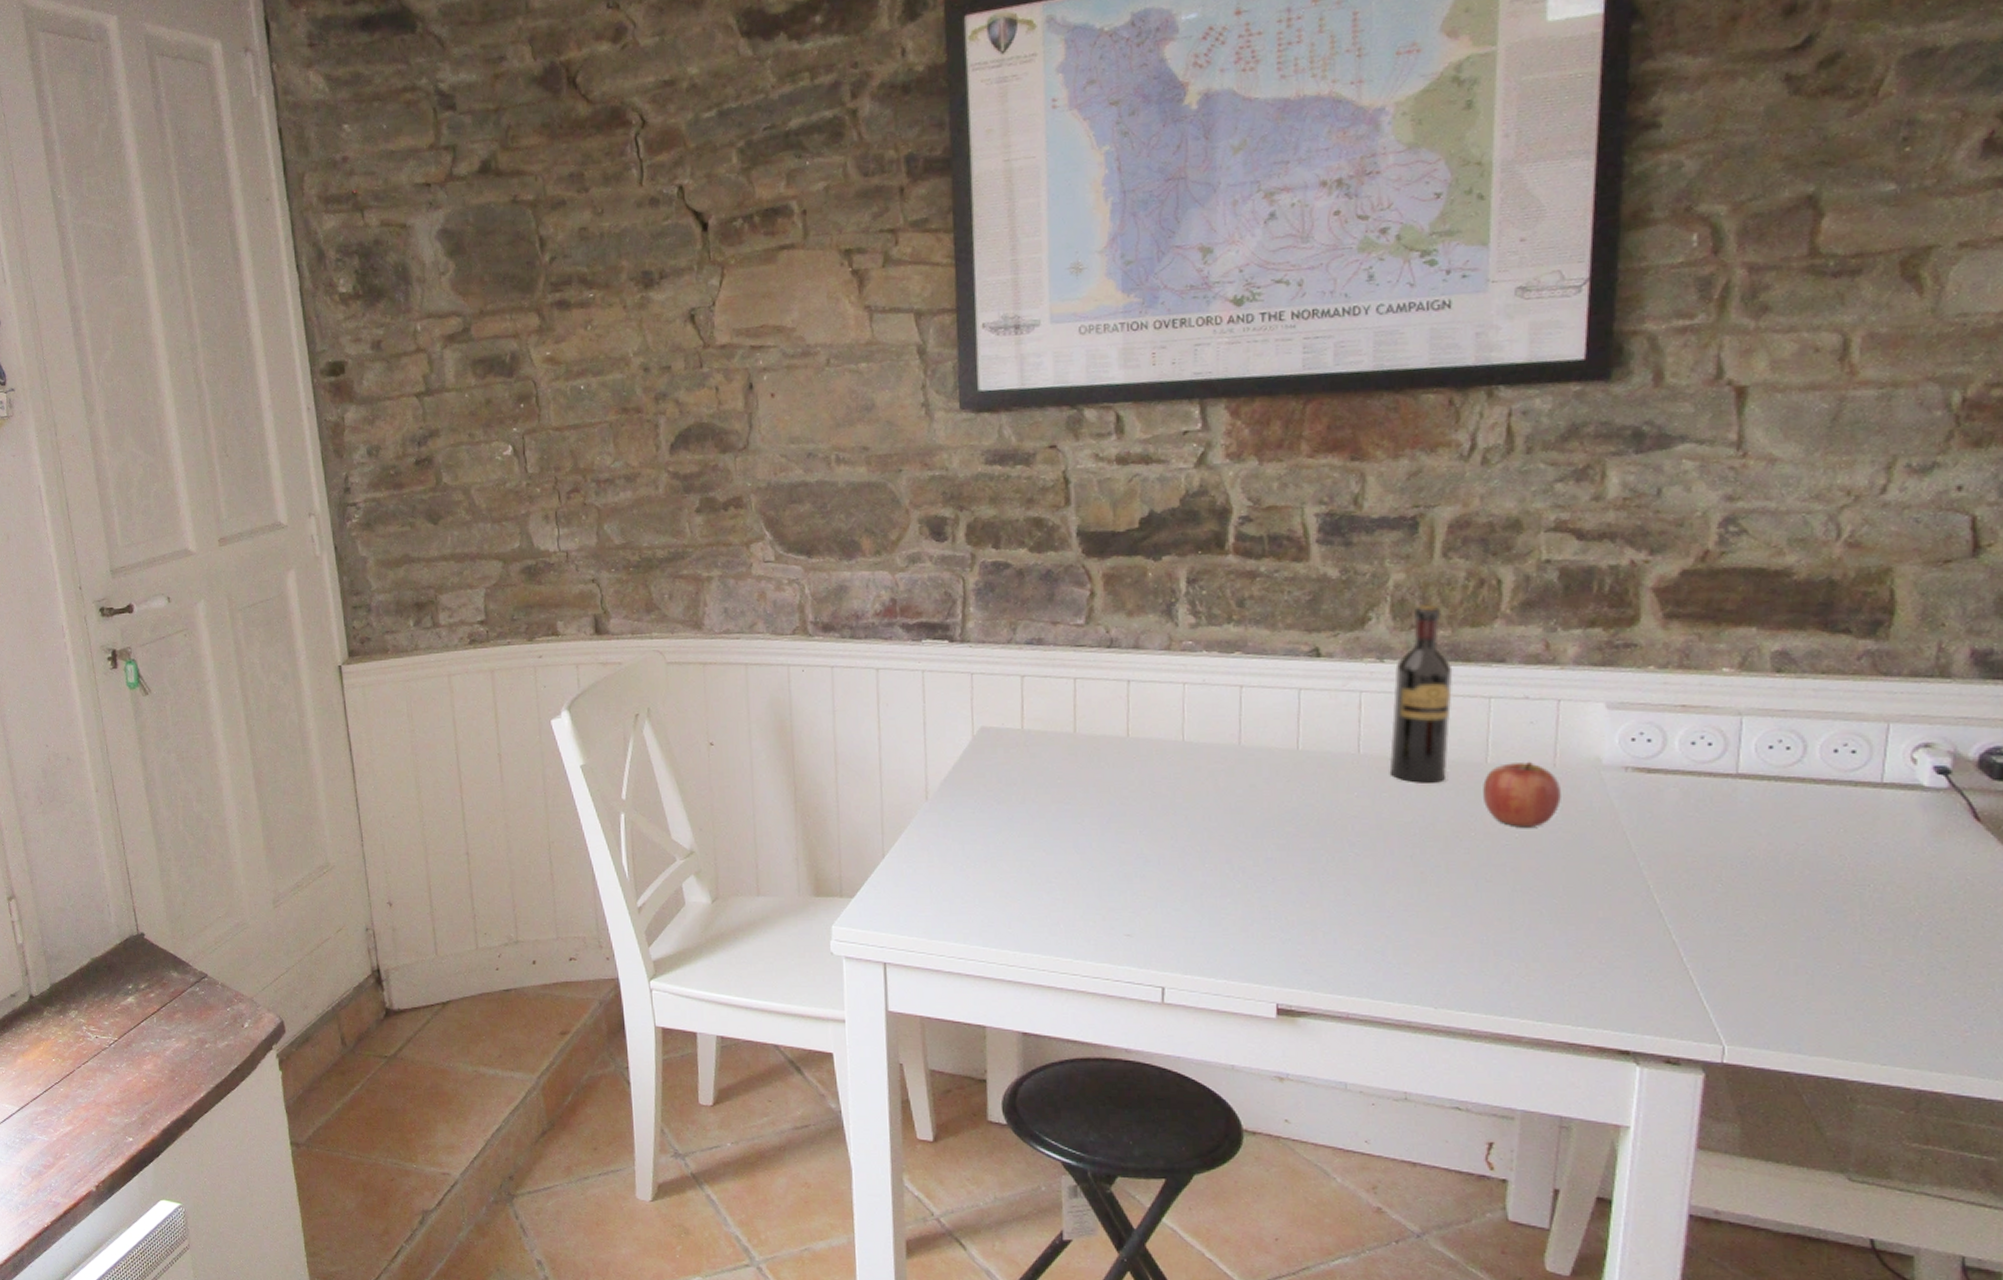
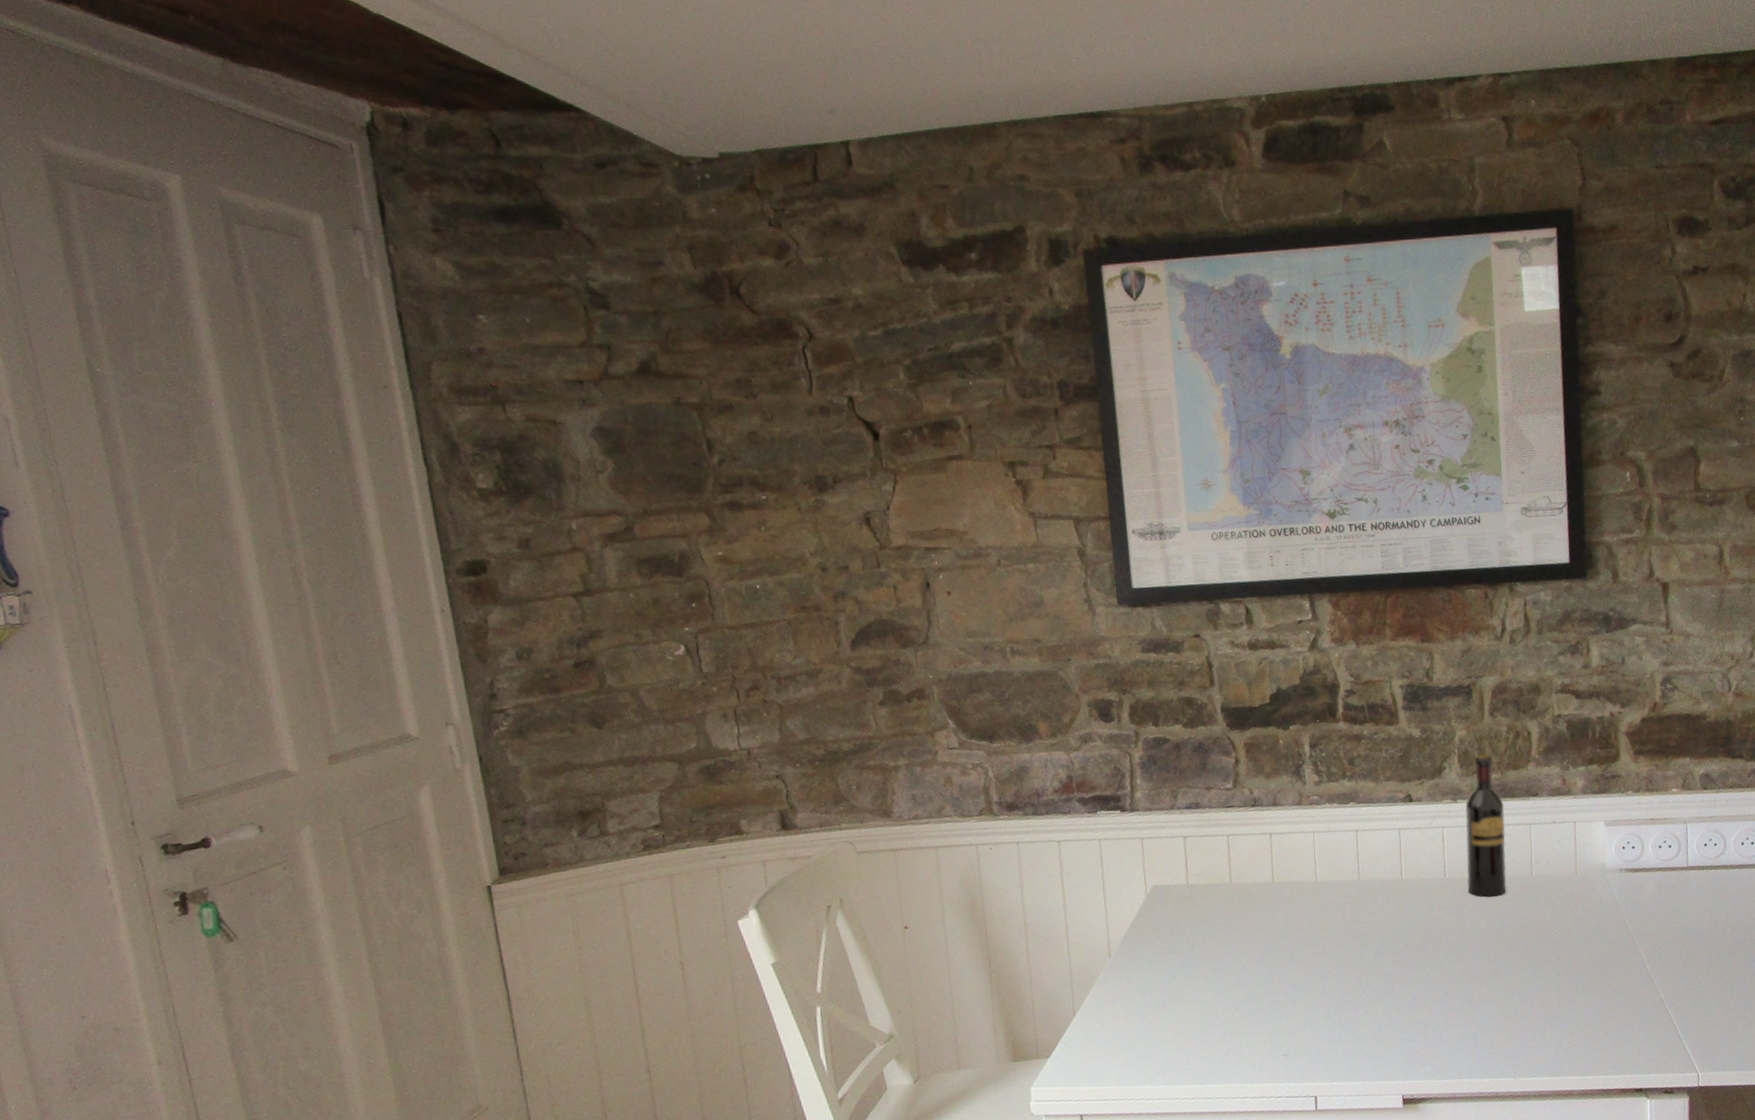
fruit: present [1483,761,1561,828] -> none [1531,871,1583,924]

